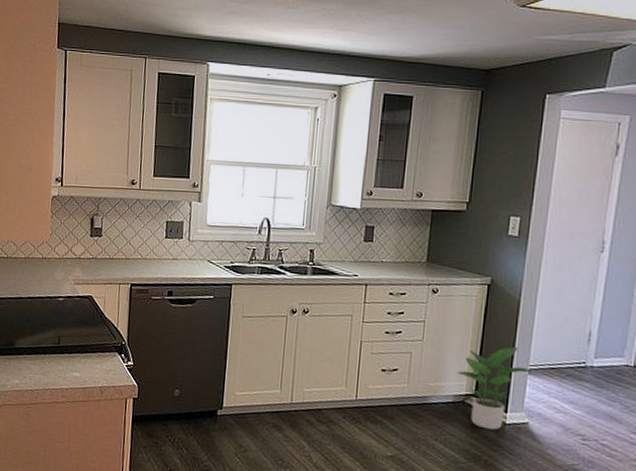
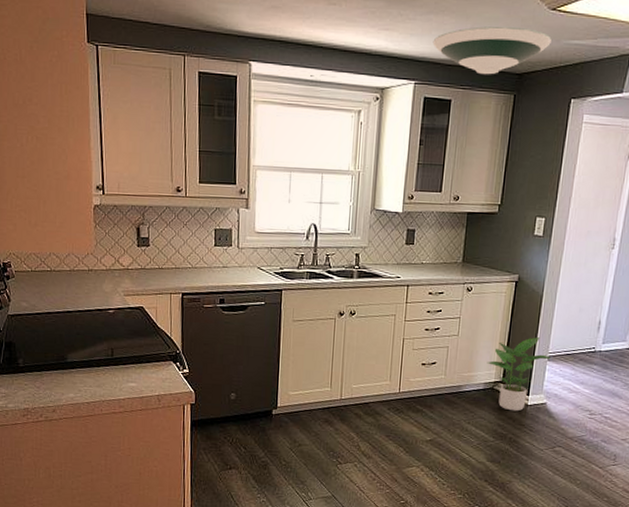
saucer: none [393,24,522,71] -> present [432,26,551,75]

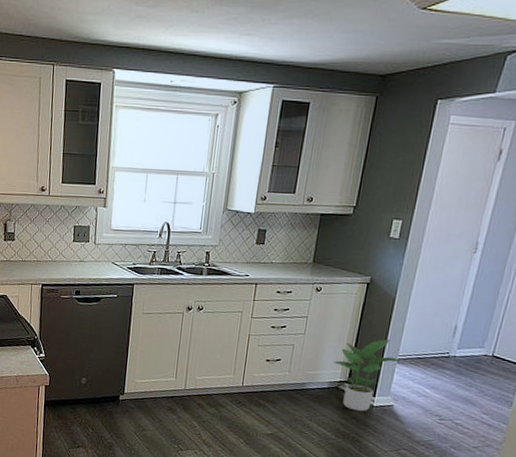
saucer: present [432,26,551,75] -> none [294,27,420,77]

